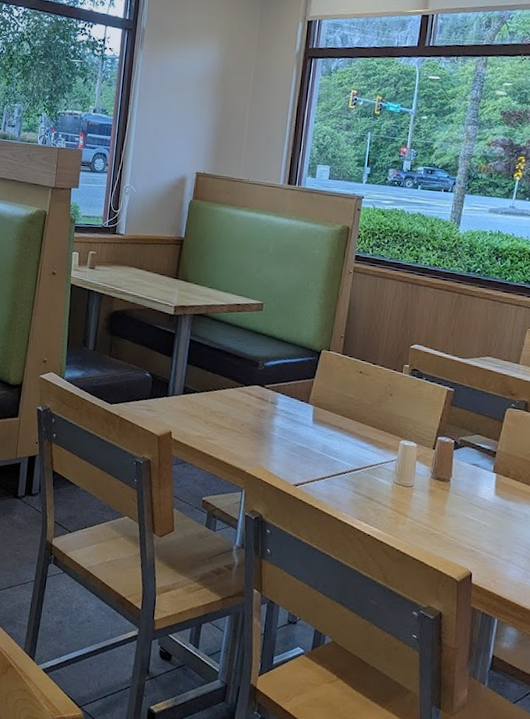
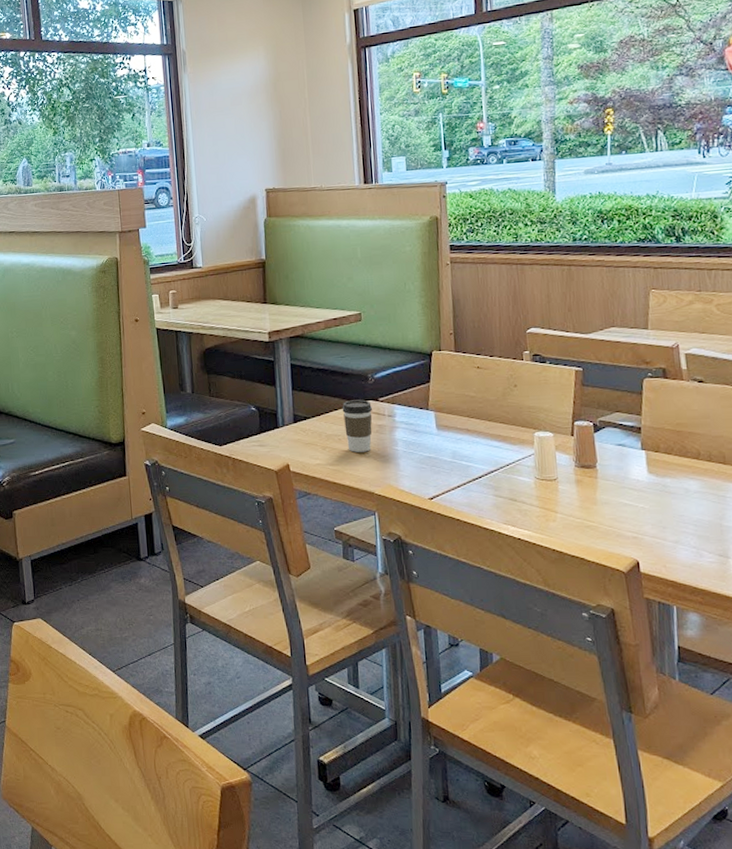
coffee cup: none [228,382,258,433] -> present [342,399,373,452]

